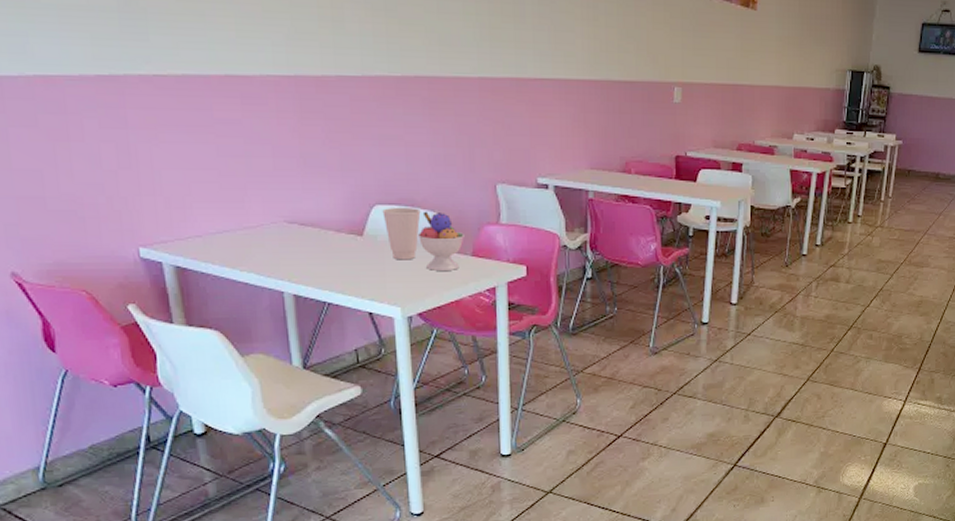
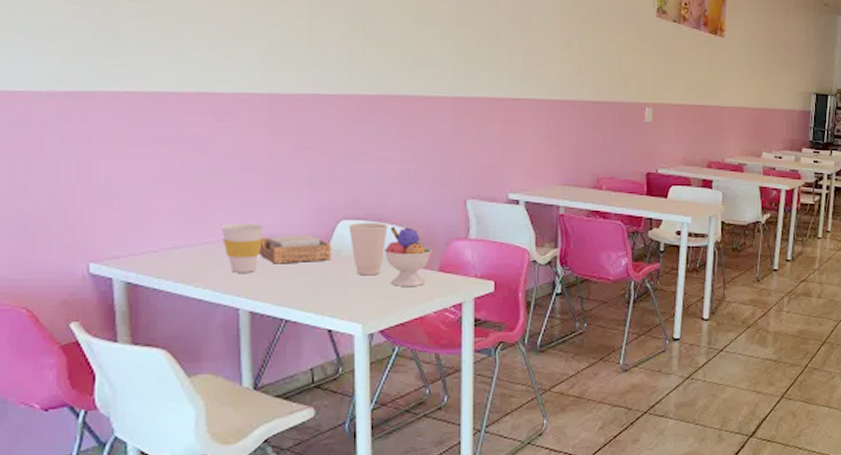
cup: none [259,208,302,257] -> present [220,223,265,273]
napkin holder: none [298,221,368,249] -> present [259,236,332,264]

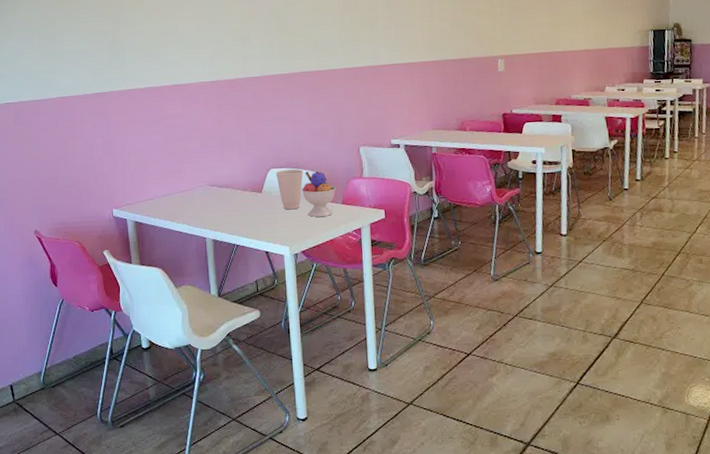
cup: present [220,223,265,273] -> none [191,175,219,212]
napkin holder: present [259,236,332,264] -> none [217,182,265,204]

